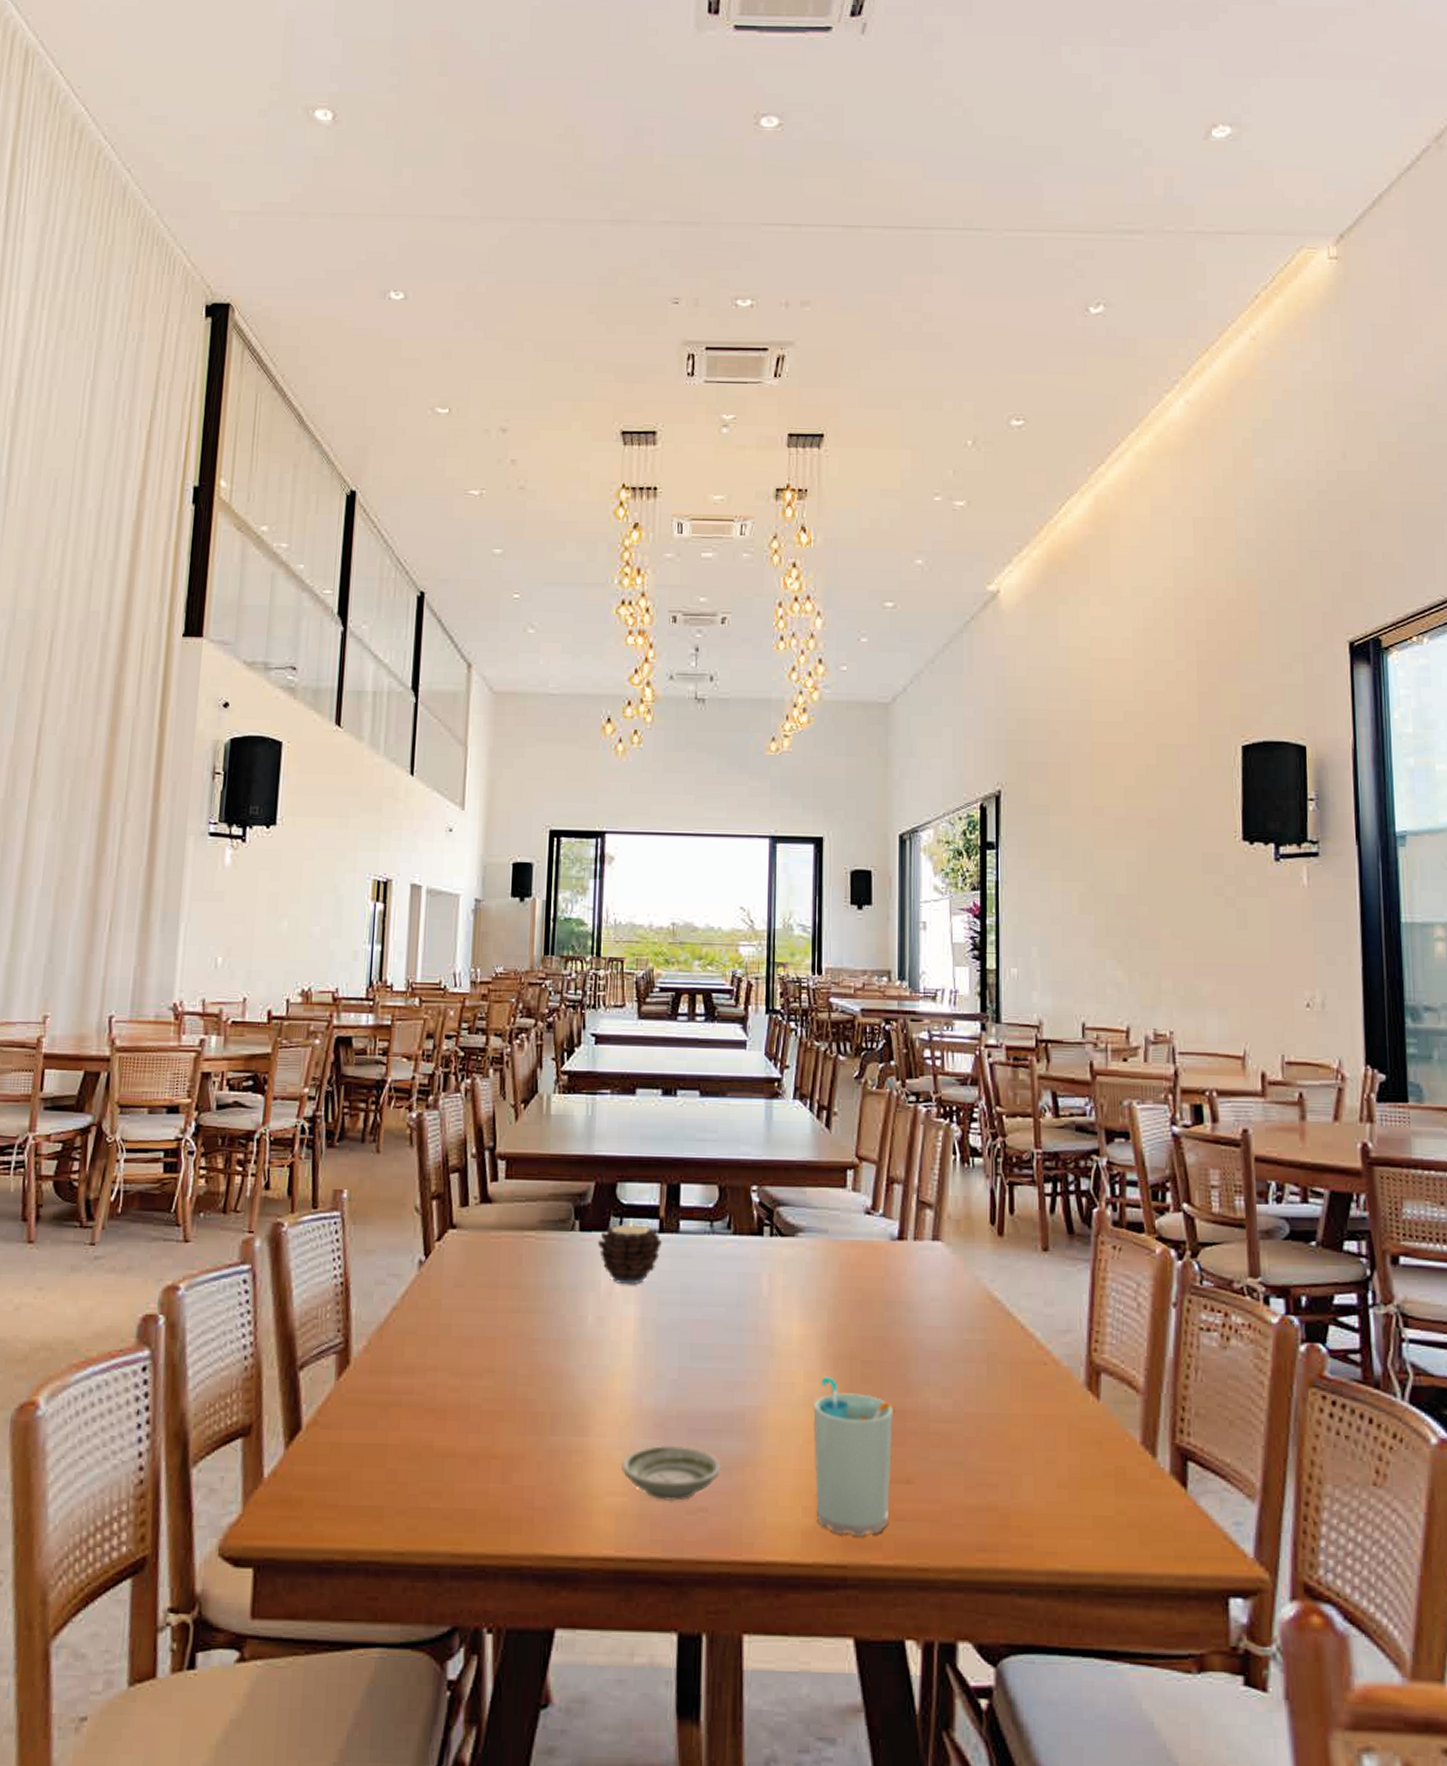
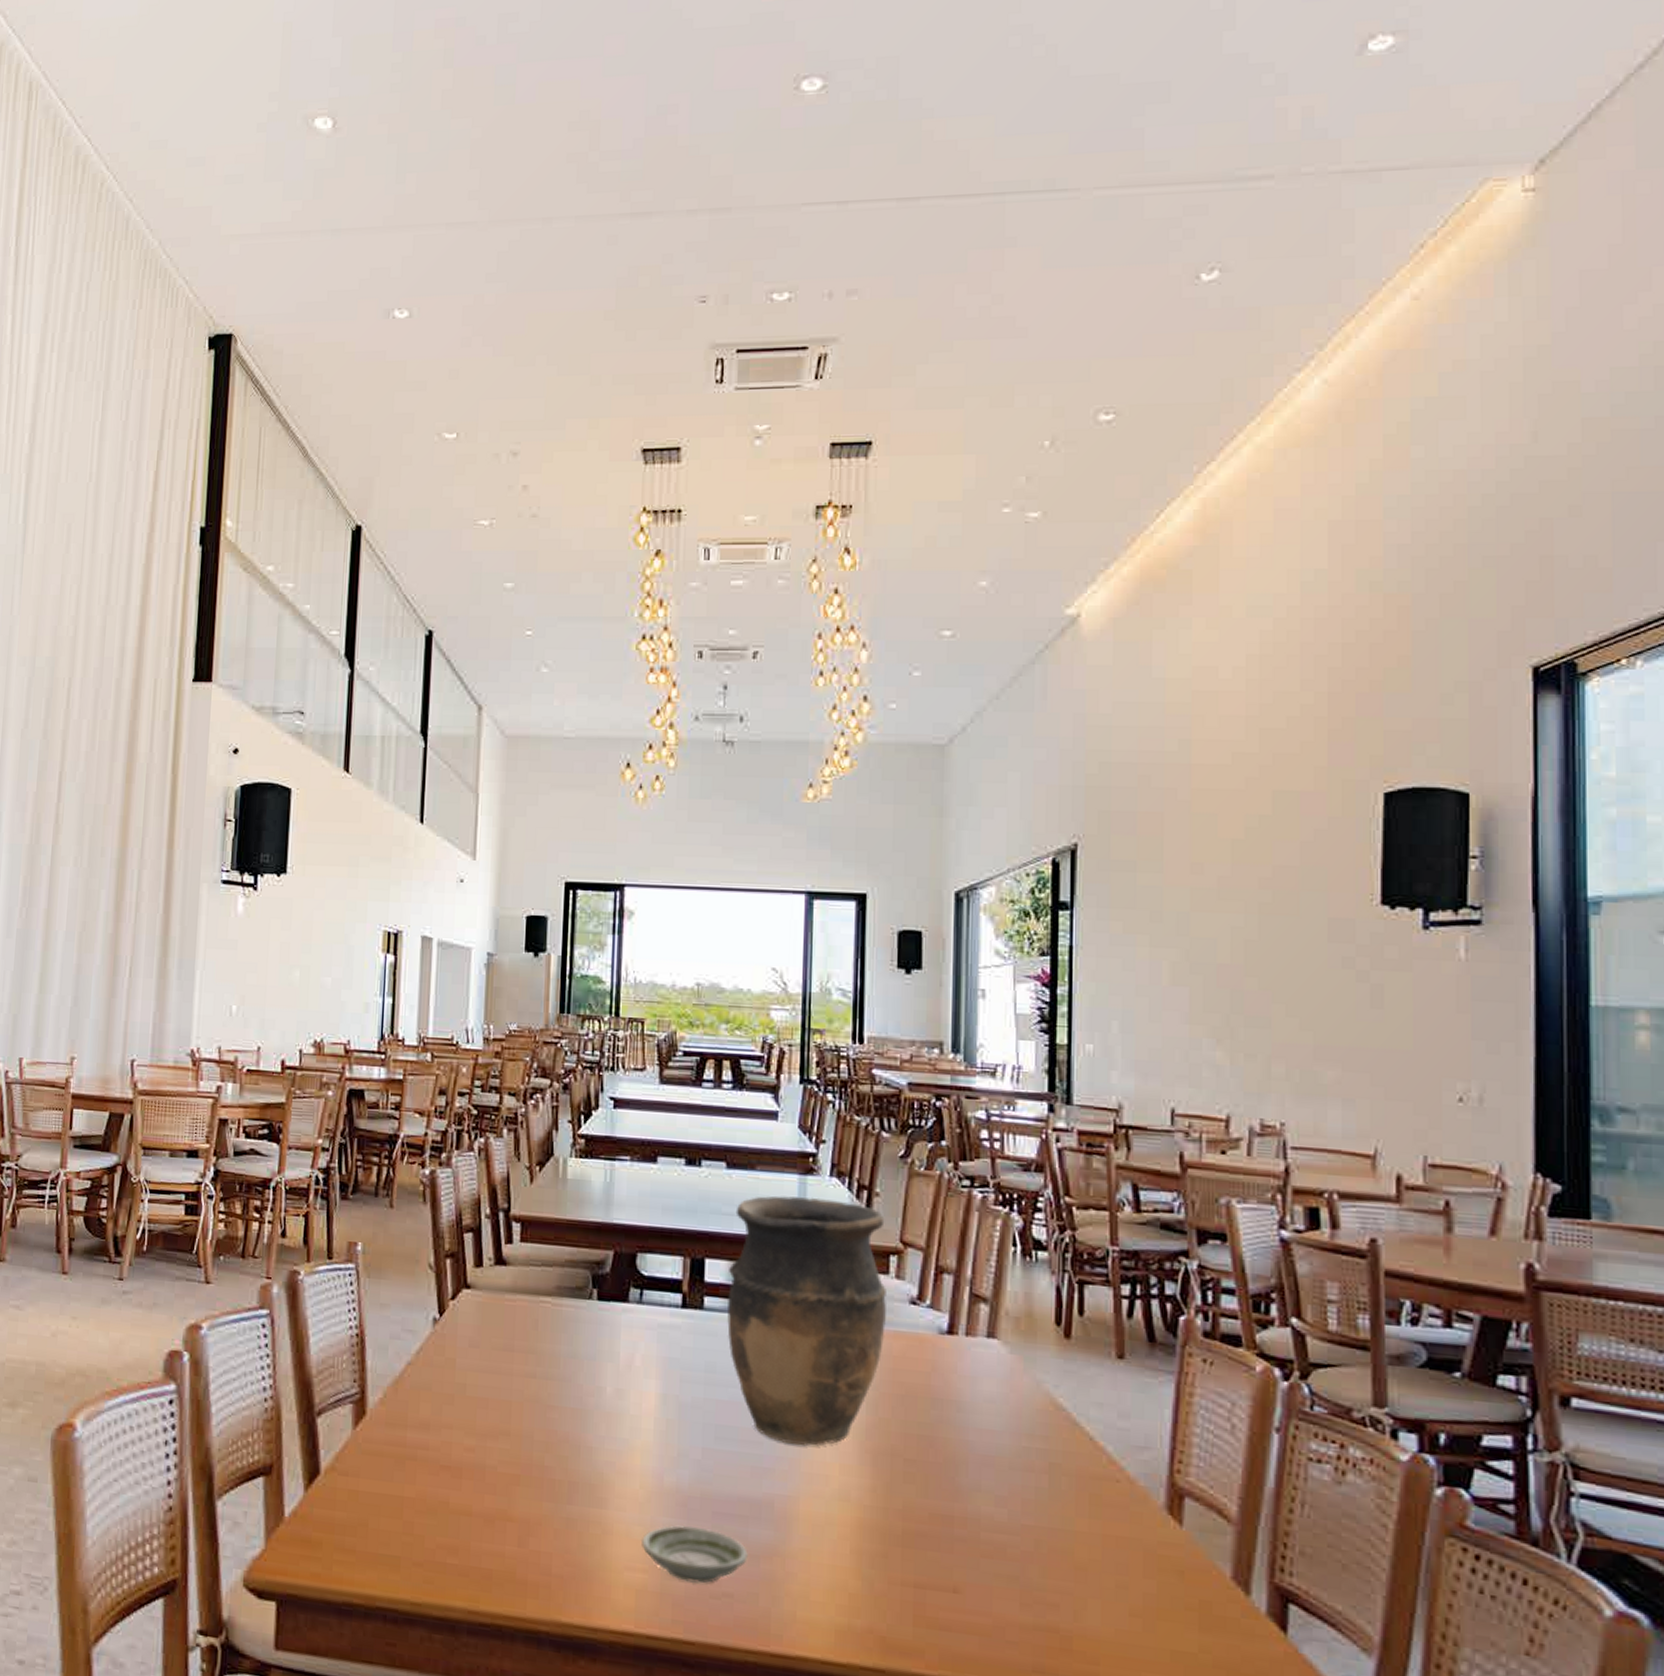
candle: present [597,1218,662,1285] -> none [616,1291,685,1360]
vase: none [701,1119,844,1357] -> present [727,1195,886,1446]
cup: present [813,1376,895,1538] -> none [849,1471,941,1644]

